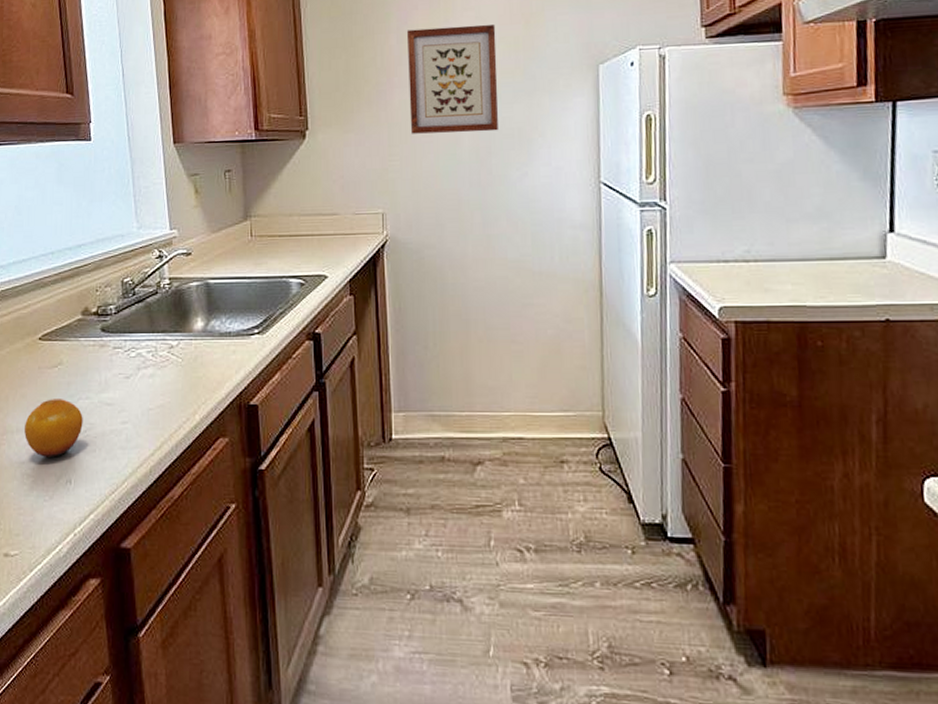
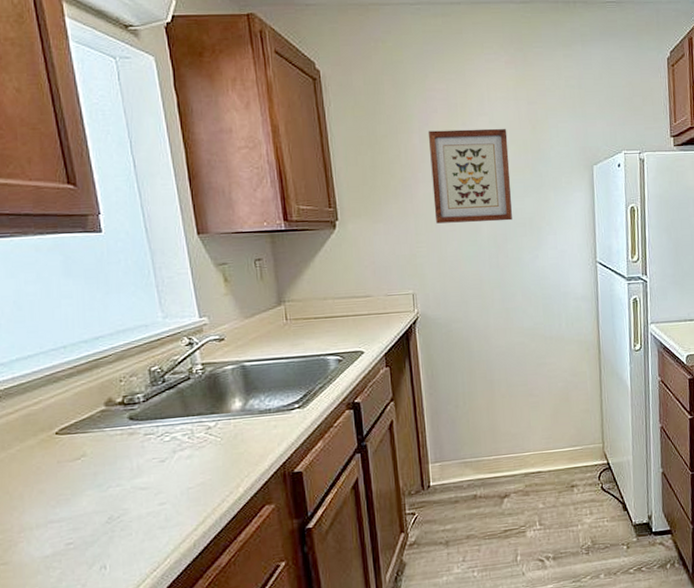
fruit: present [24,399,83,458] -> none [46,489,115,548]

